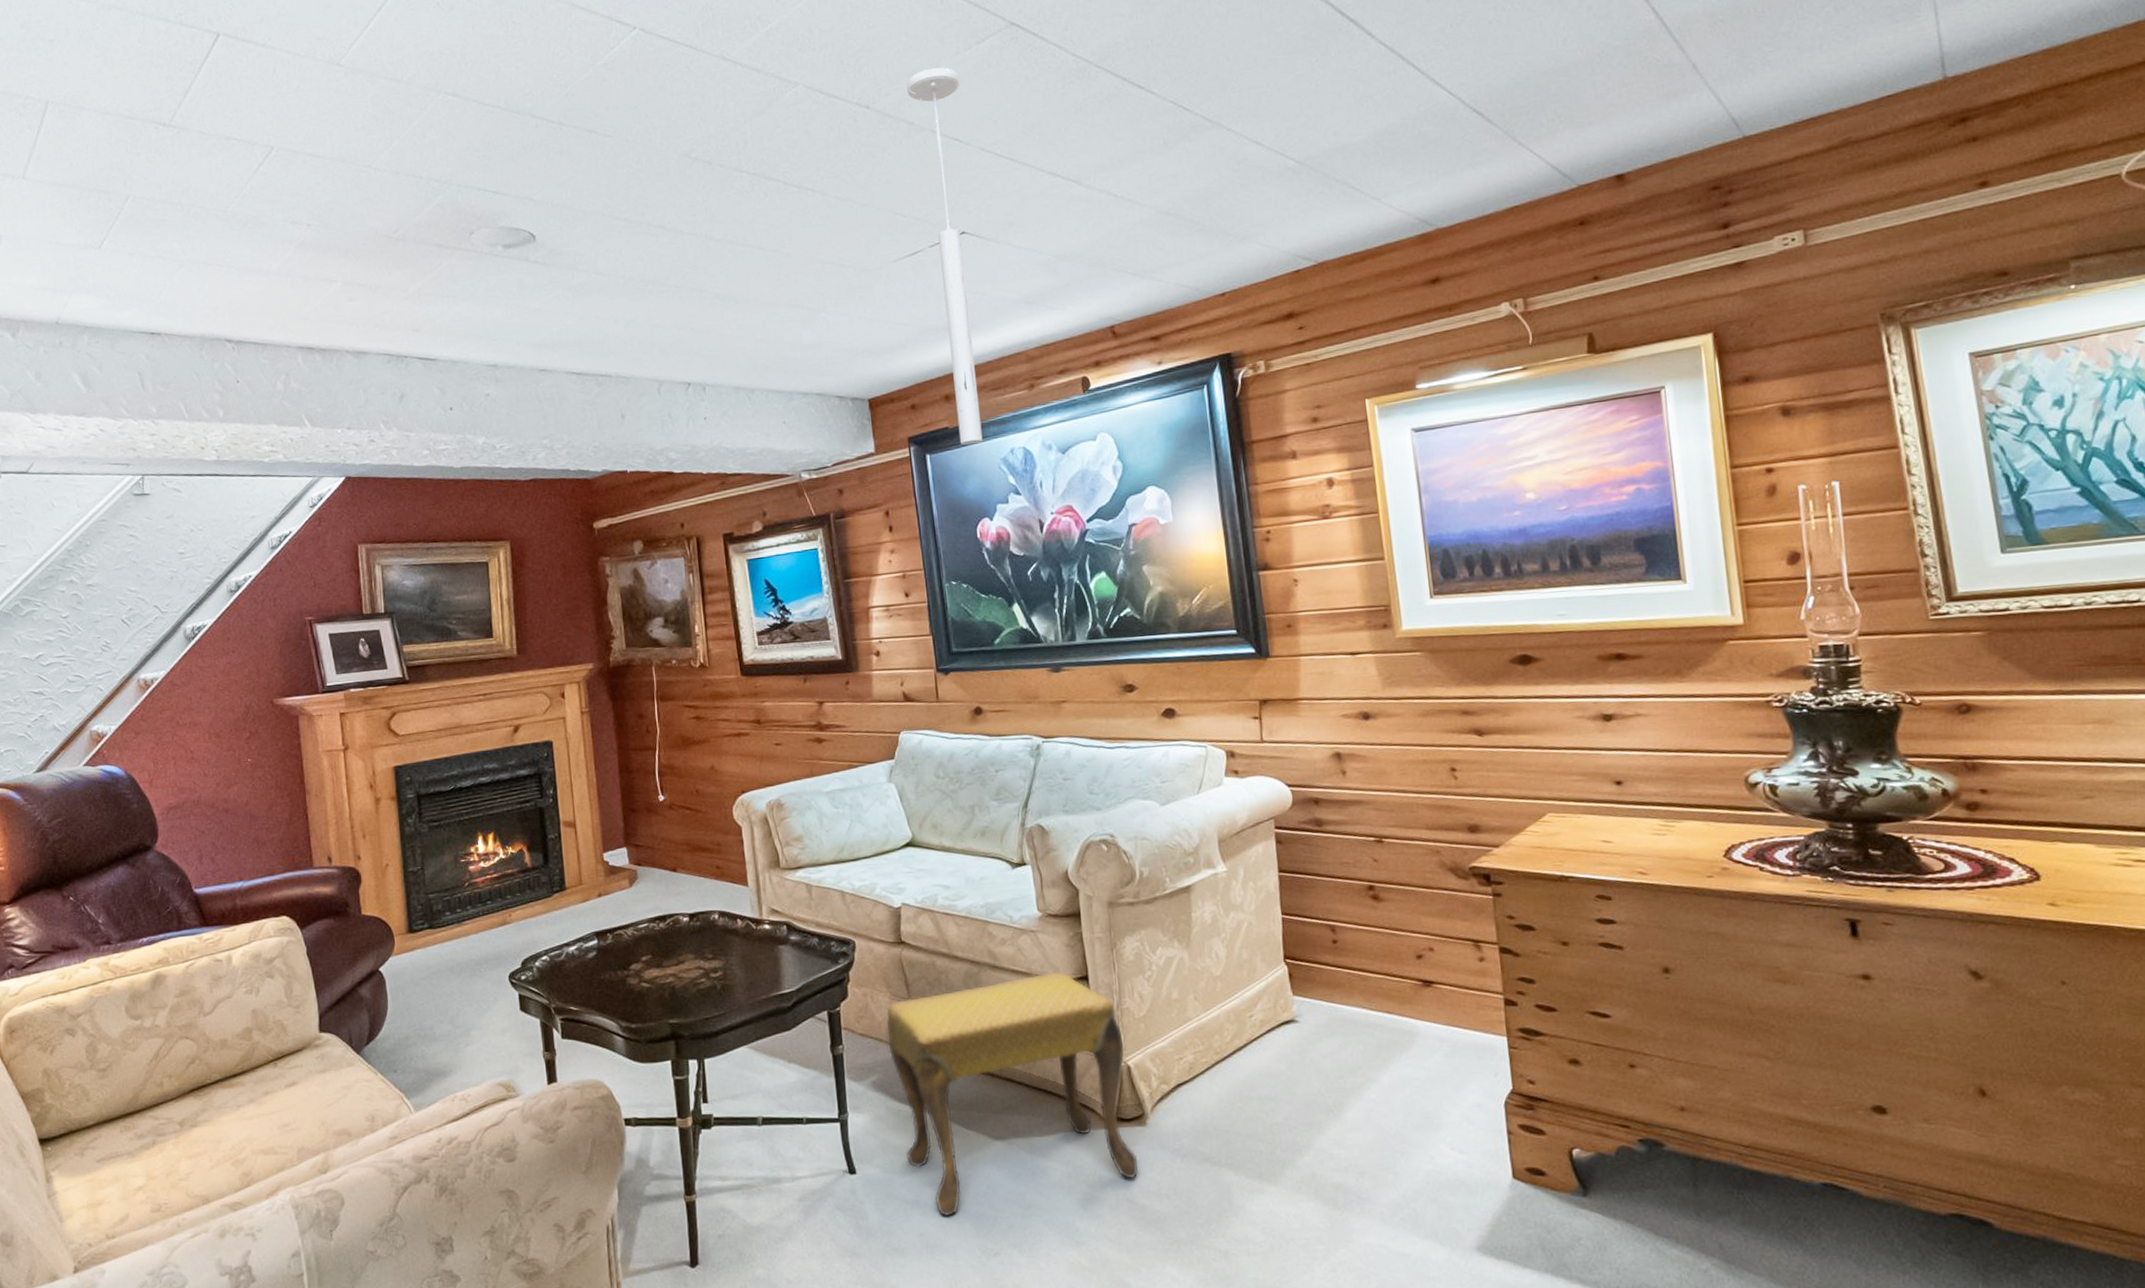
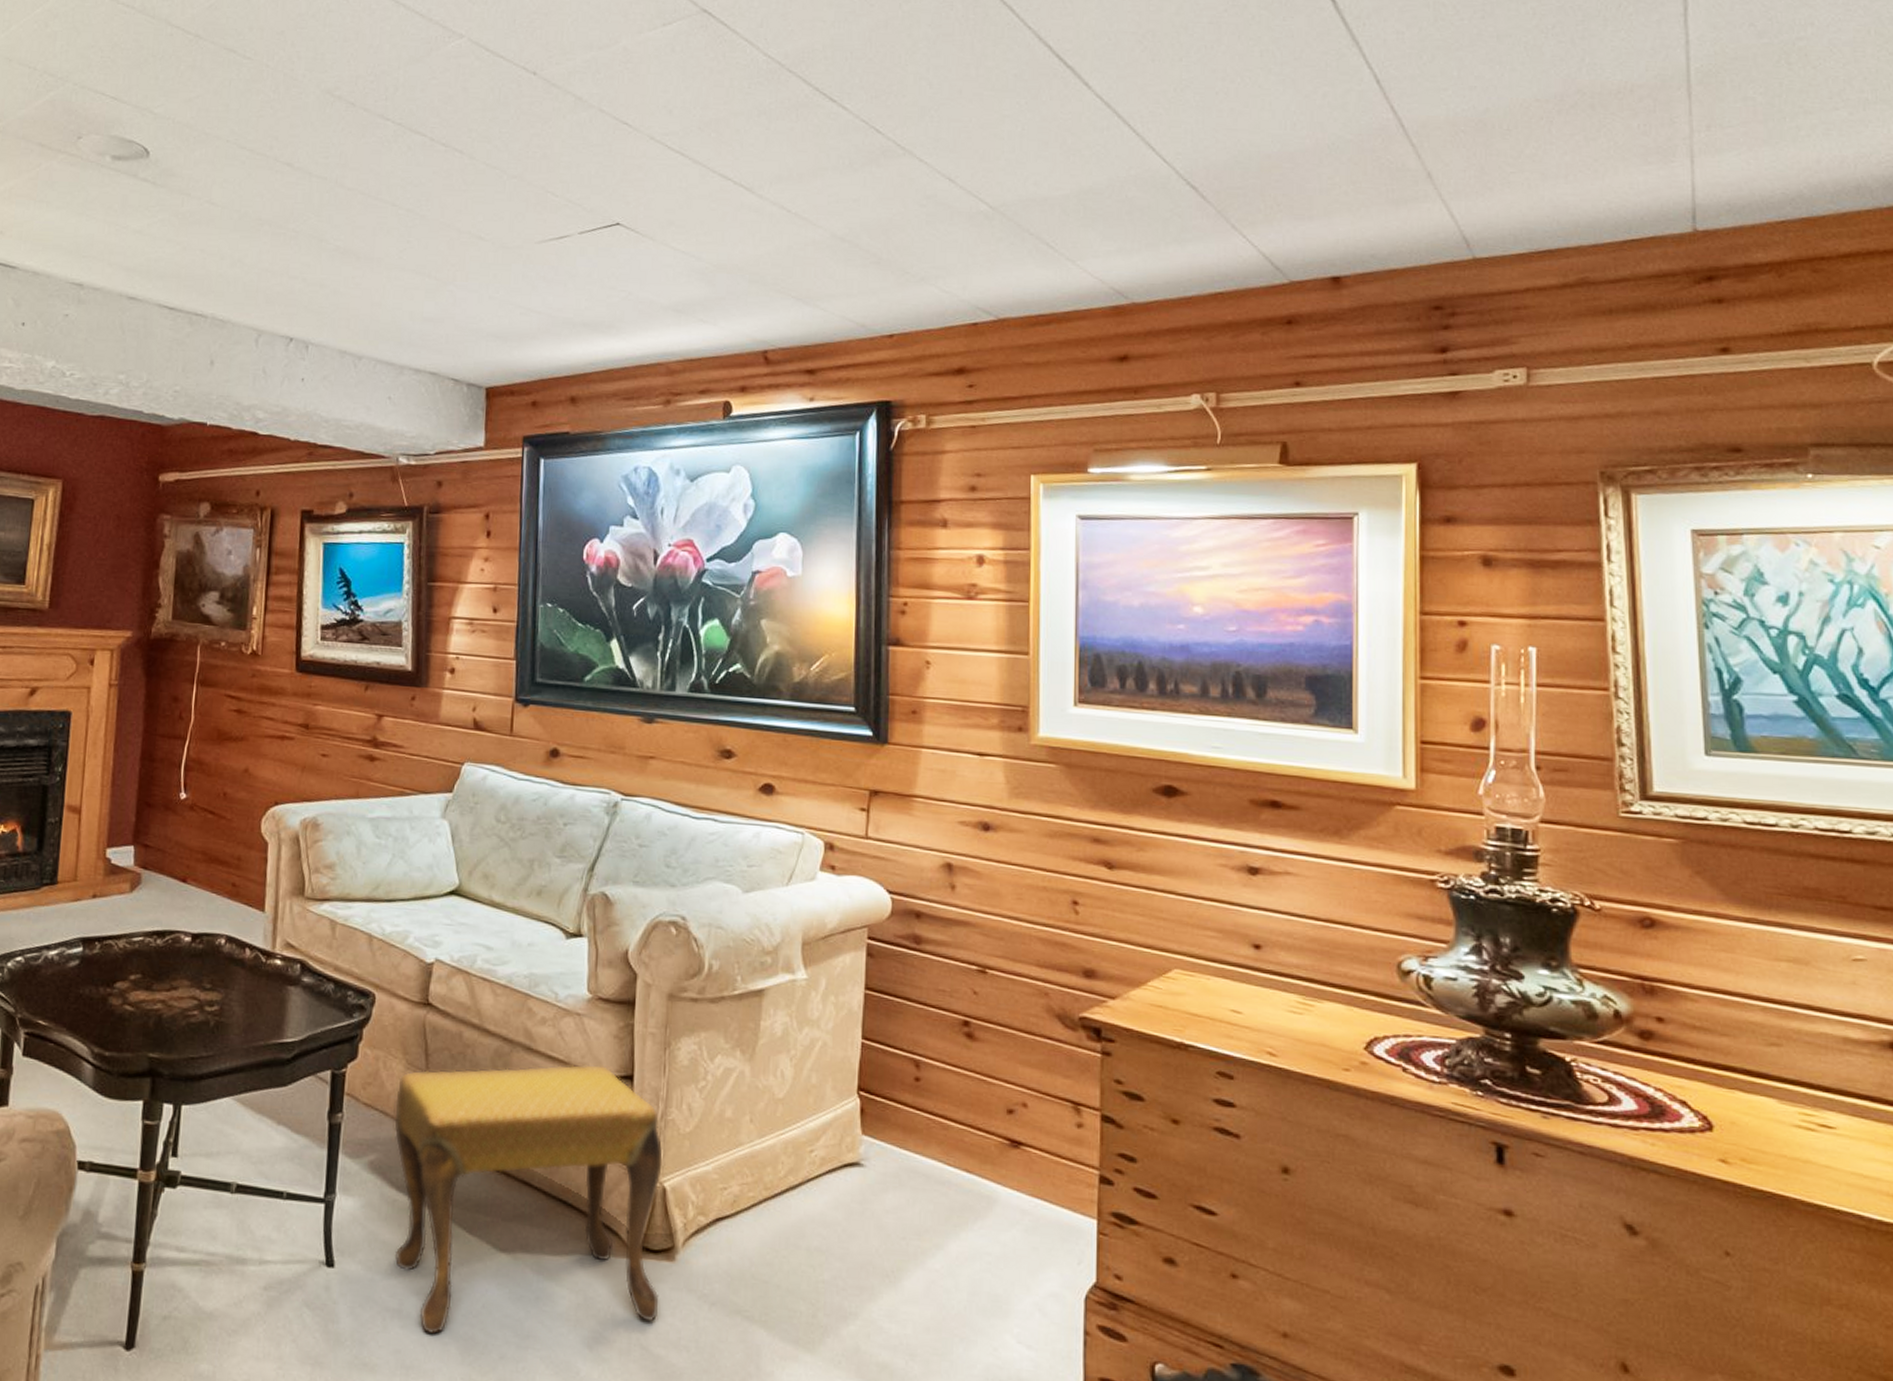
ceiling light: present [906,67,983,445] -> none [579,44,639,456]

